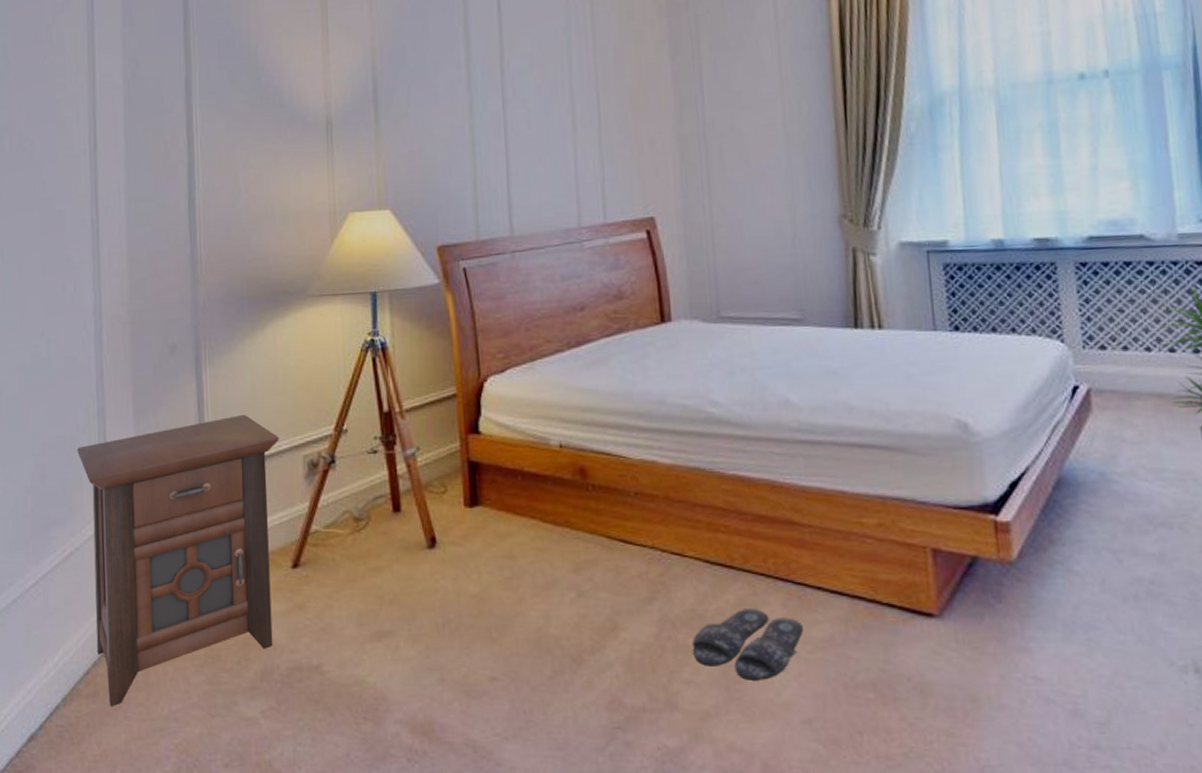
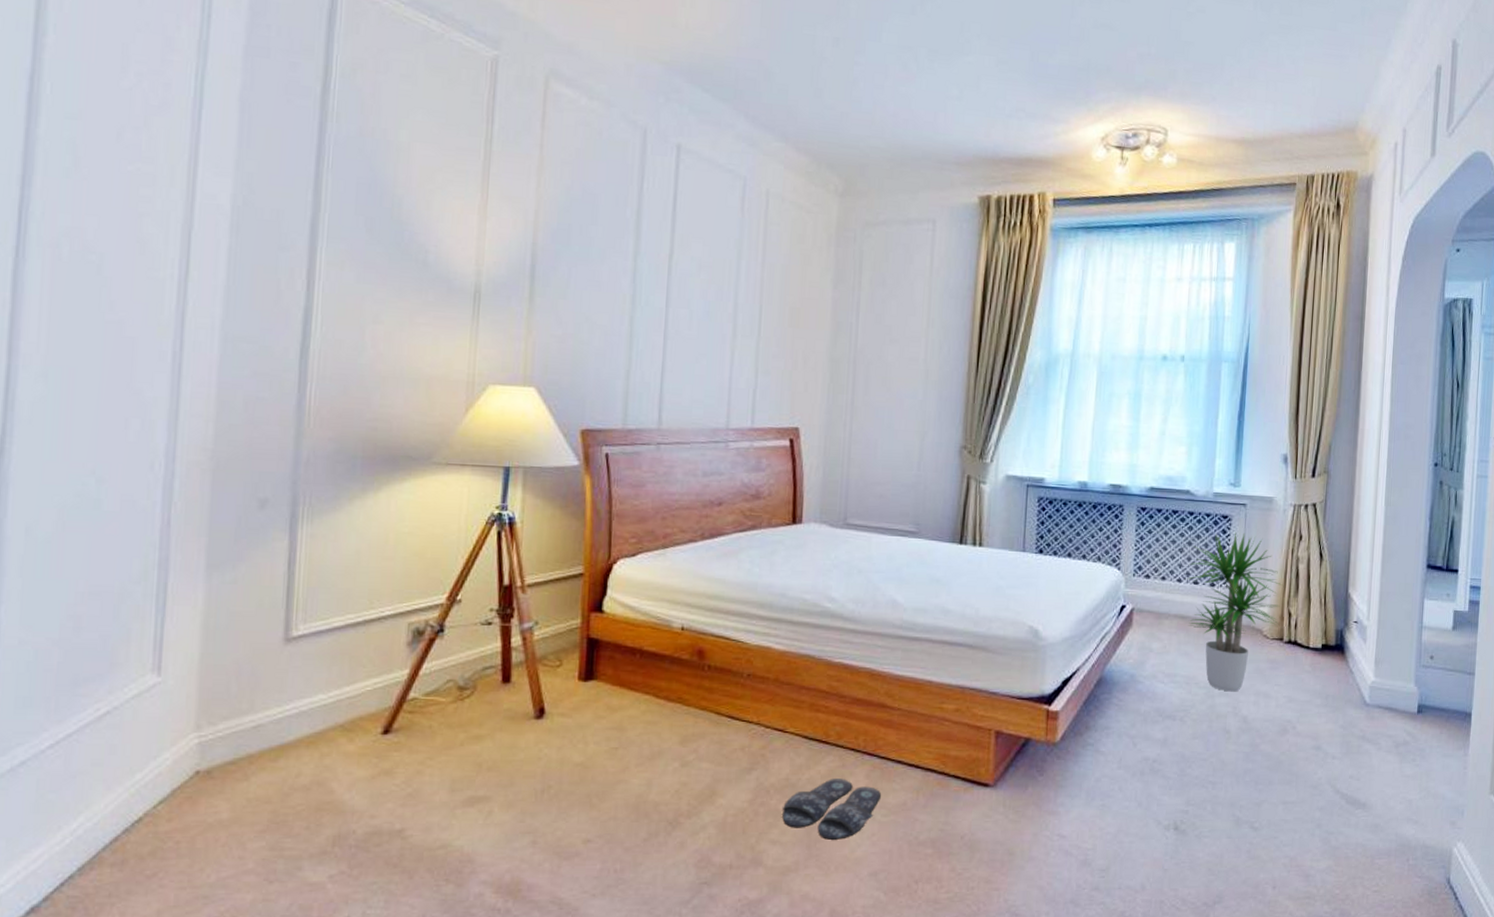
nightstand: present [77,414,279,706] -> none [127,576,382,874]

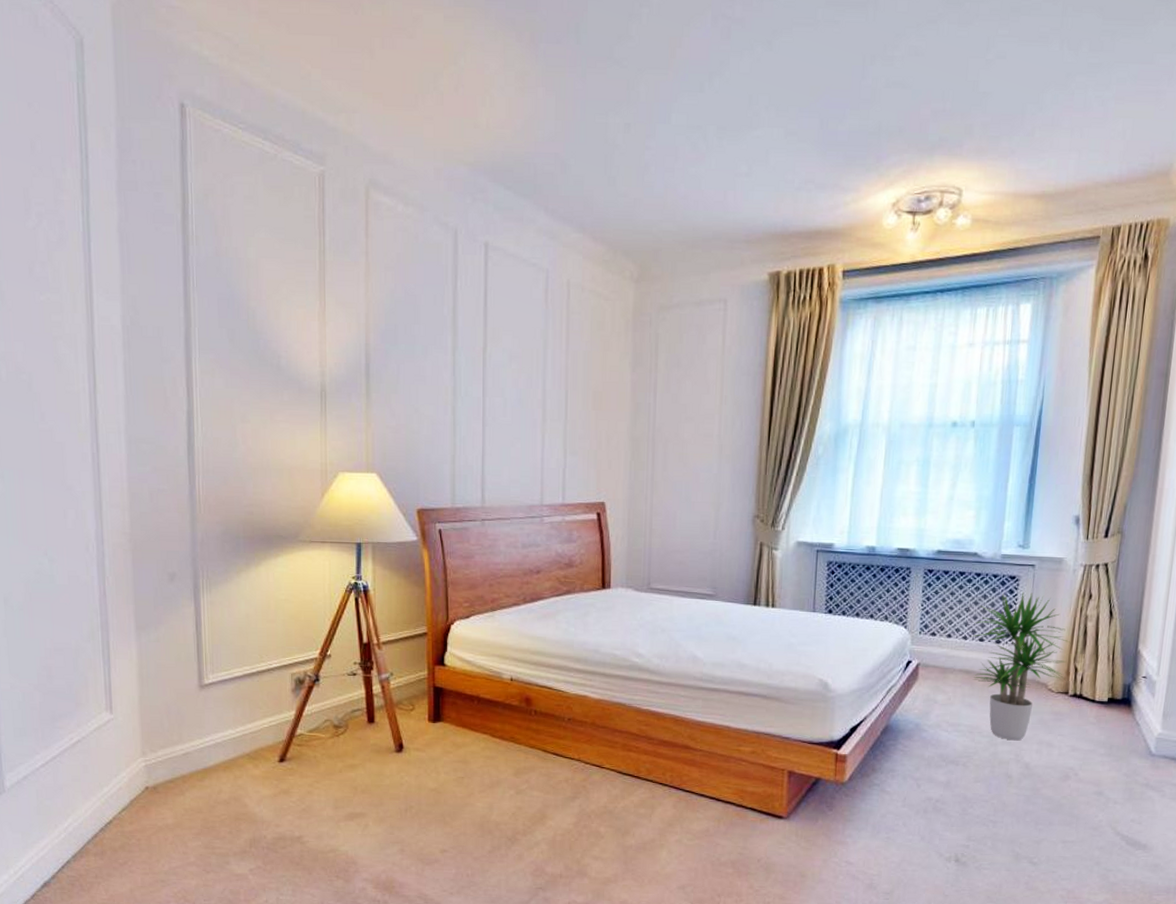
slippers: present [782,779,881,840] -> none [602,807,686,858]

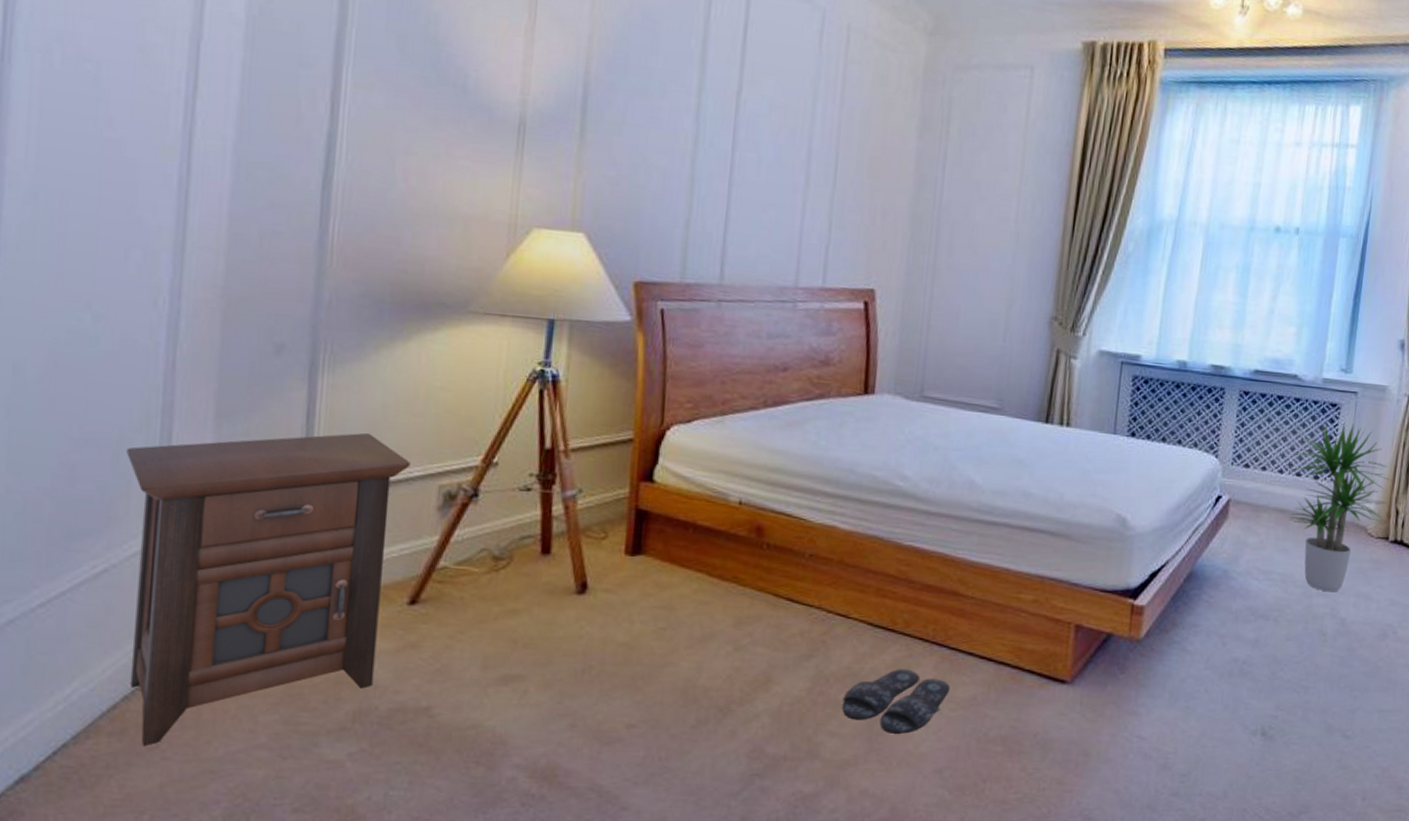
nightstand: none [82,636,270,862] -> present [126,432,411,745]
slippers: none [602,807,686,858] -> present [842,669,949,734]

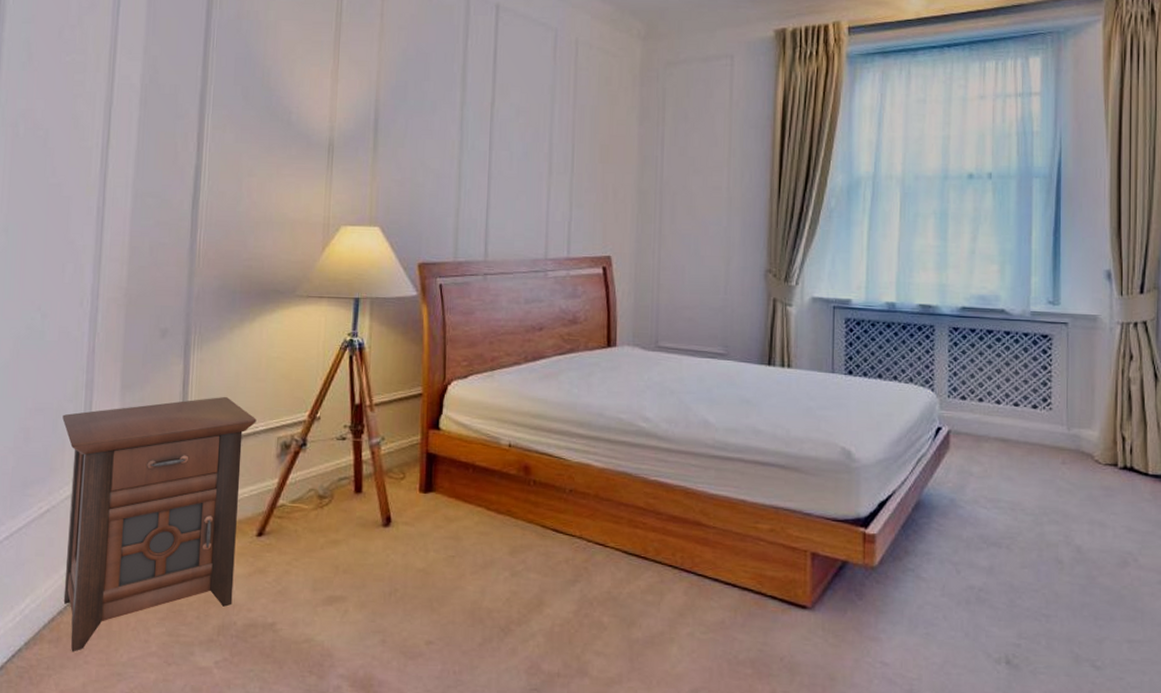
slippers: present [842,669,949,734] -> none [605,594,699,654]
potted plant: present [1287,421,1392,592] -> none [1004,351,1114,520]

